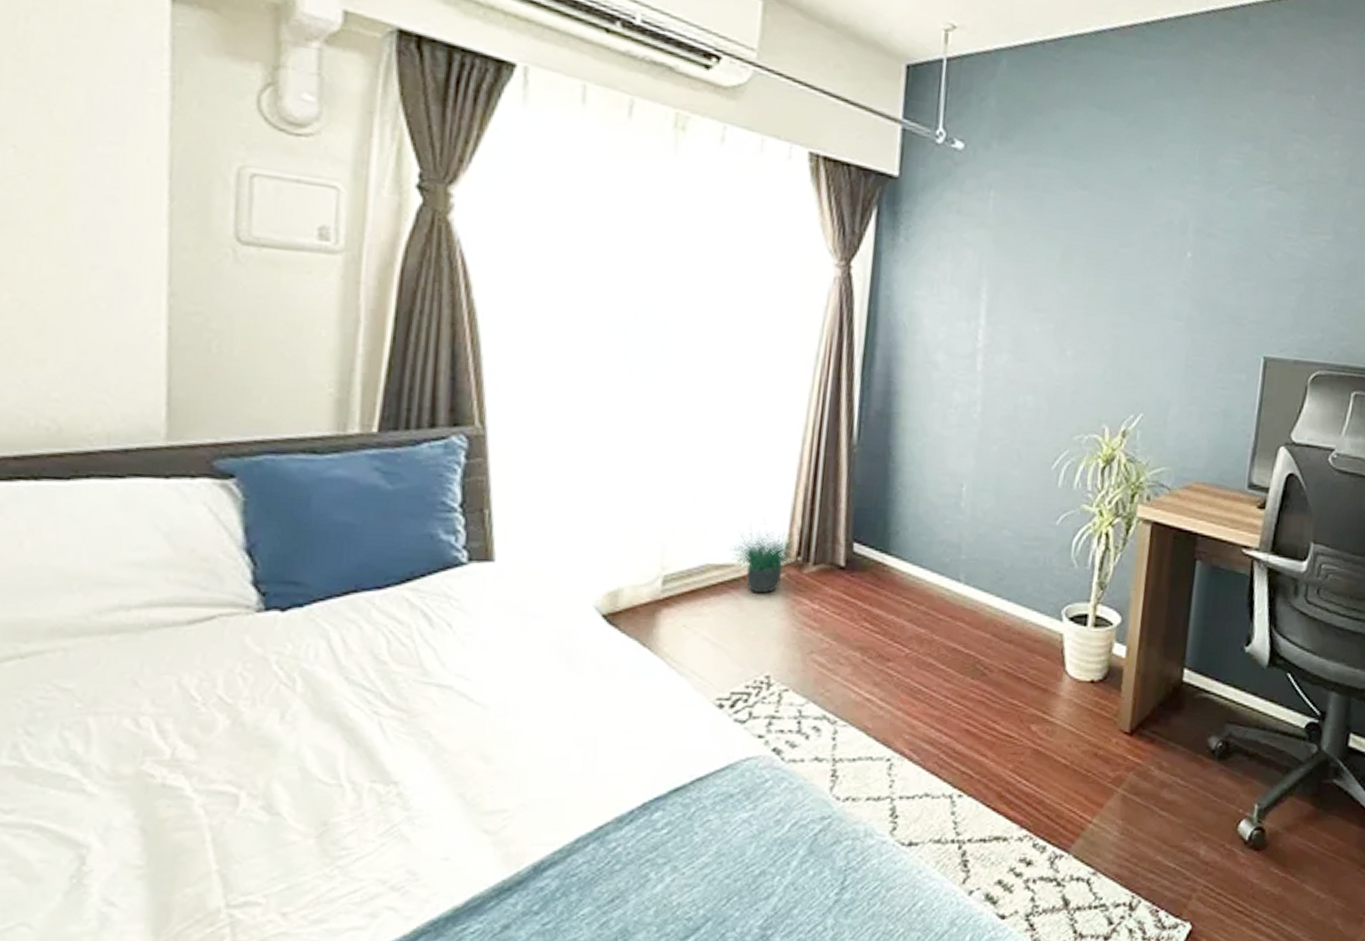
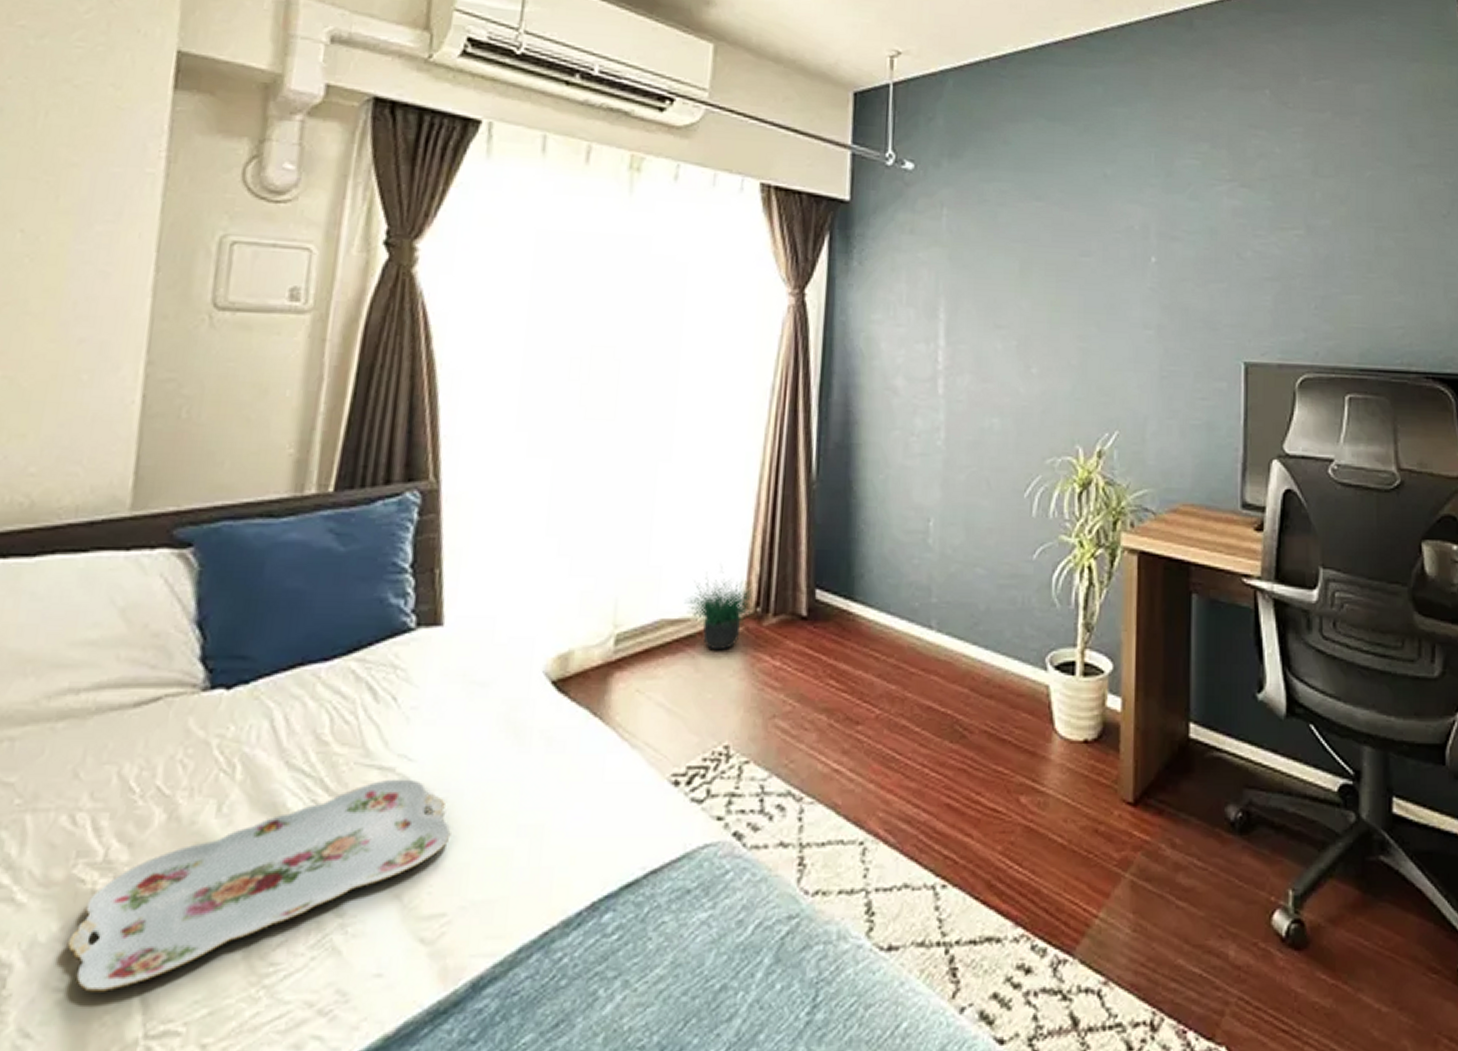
serving tray: none [142,695,509,869] -> present [67,779,451,992]

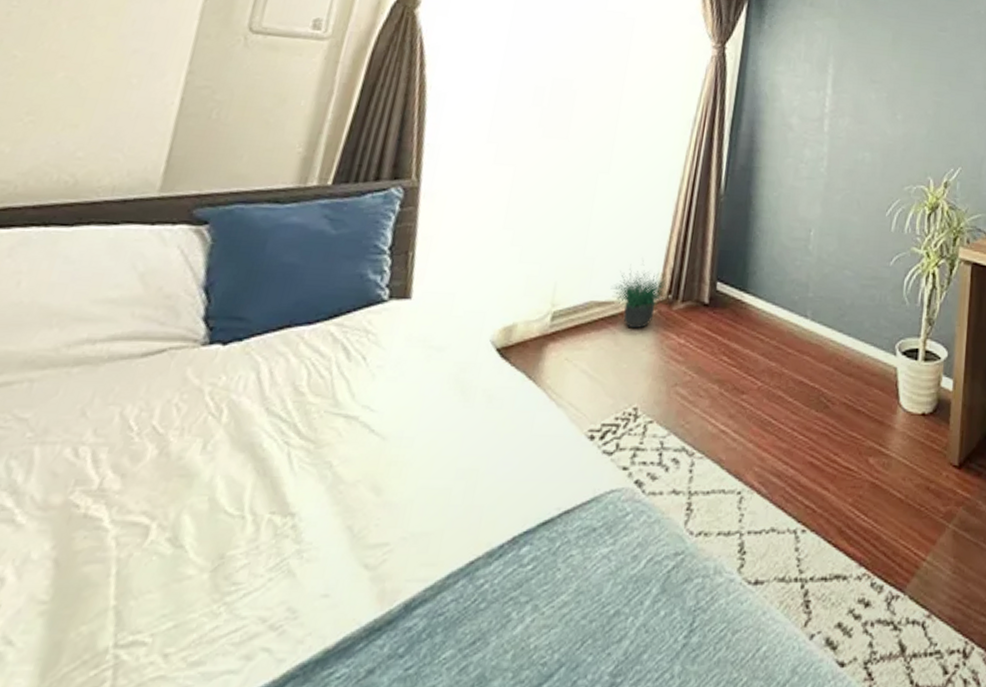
serving tray: present [67,779,451,992] -> none [56,426,400,605]

